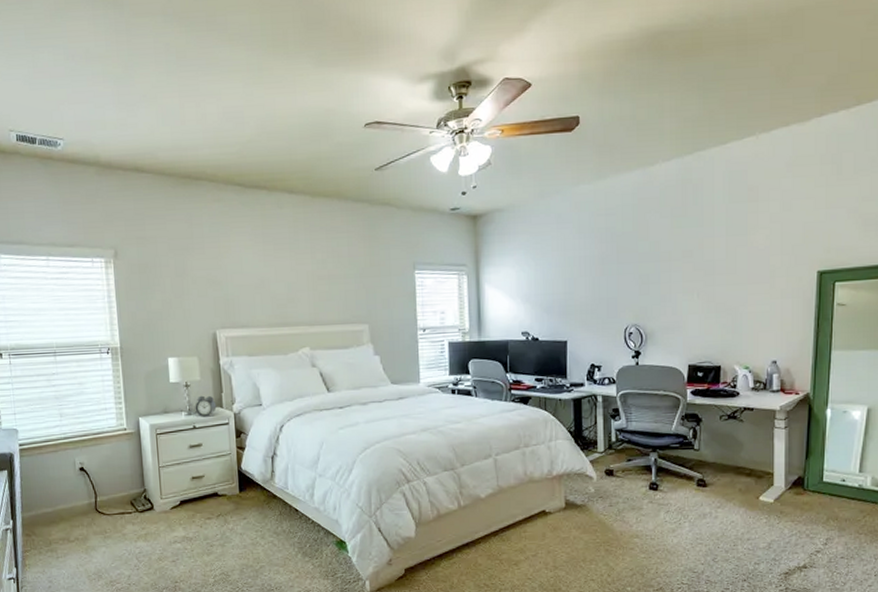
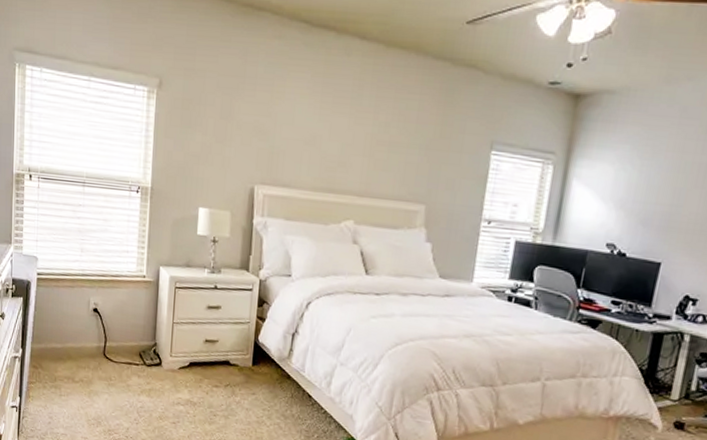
alarm clock: present [195,395,217,417] -> none [219,254,243,280]

